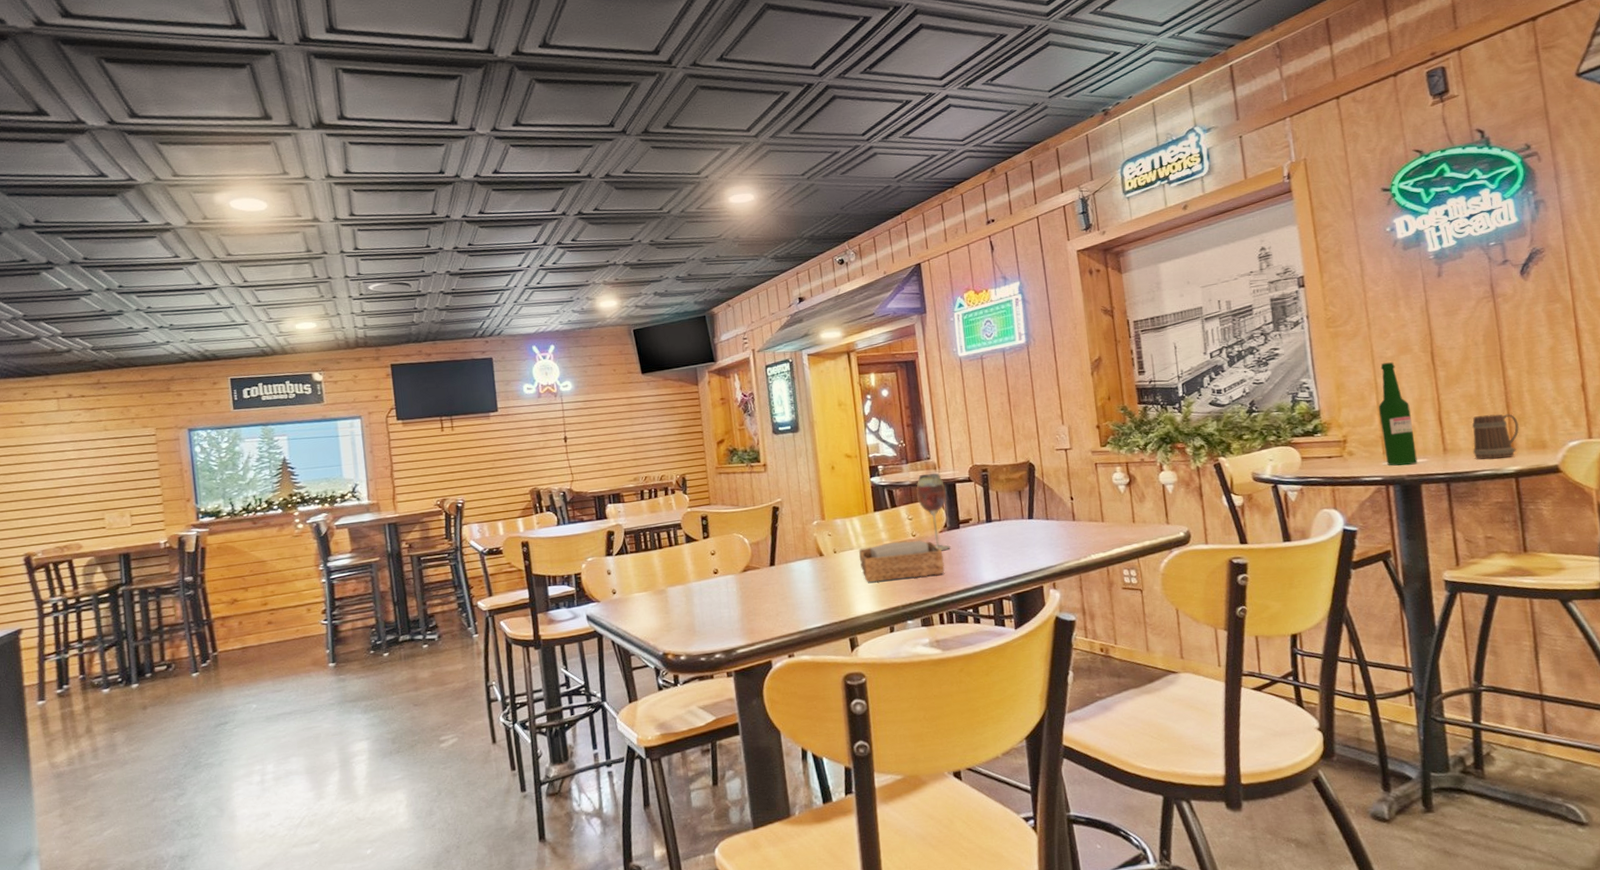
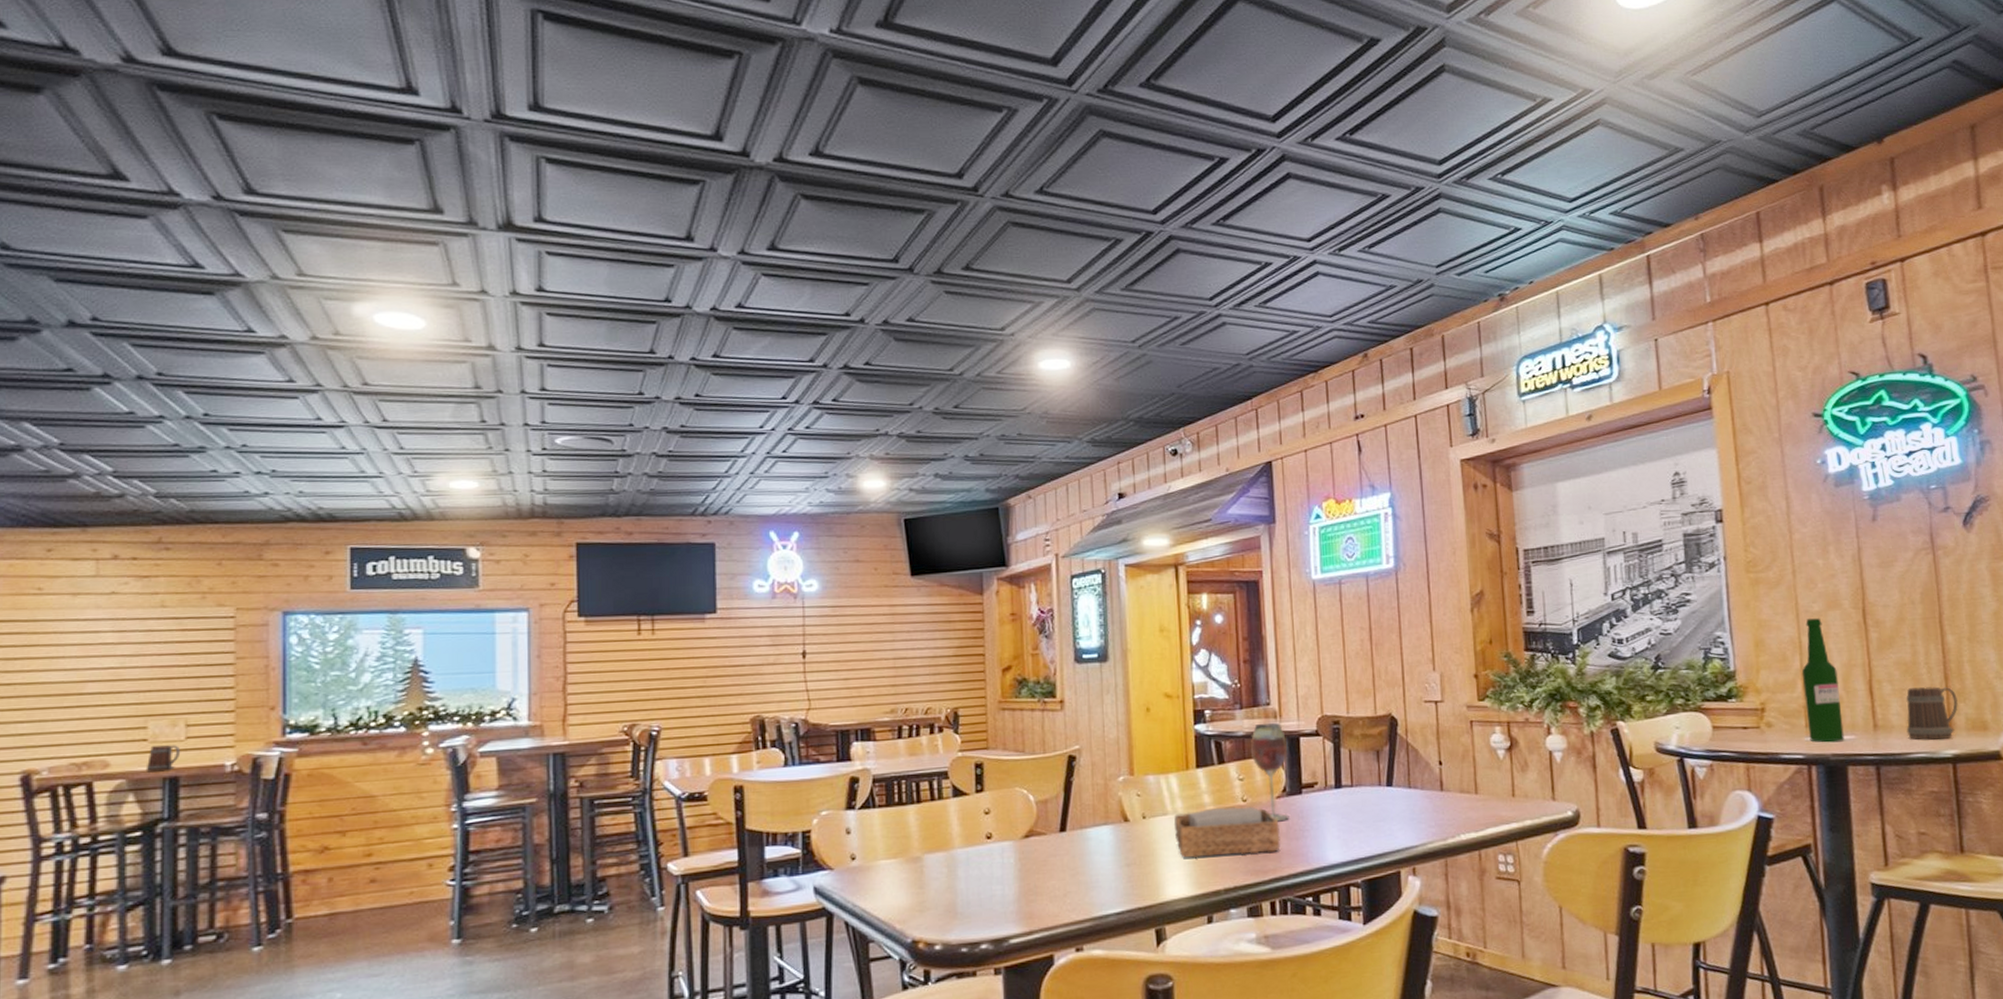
beer mug: none [106,530,129,551] -> present [146,744,181,773]

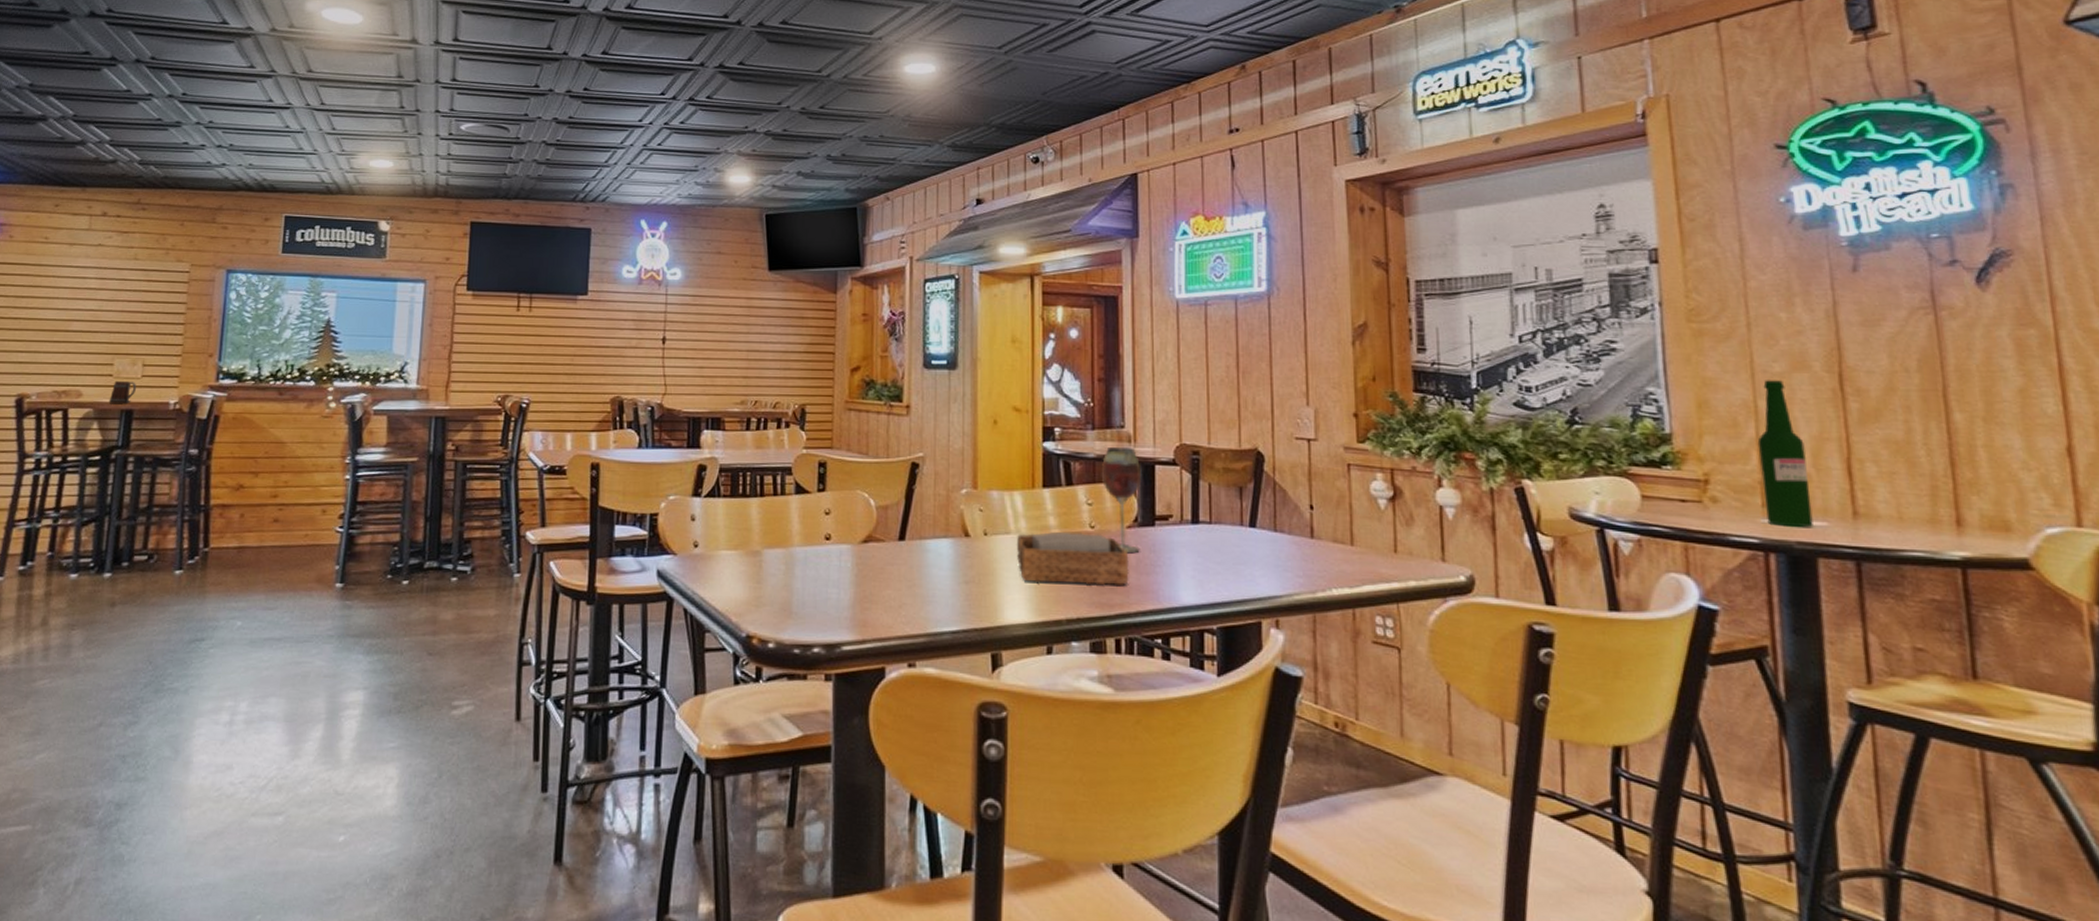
beer mug: present [1906,686,1958,740] -> none [1897,472,1969,537]

